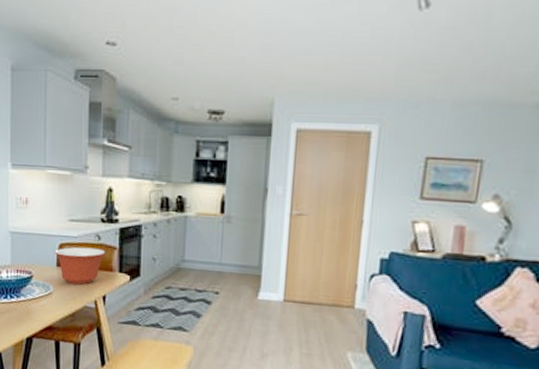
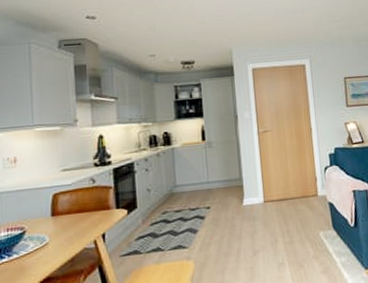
mixing bowl: present [54,247,106,285] -> none [48,191,102,231]

